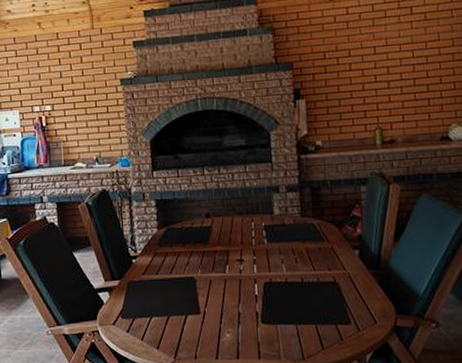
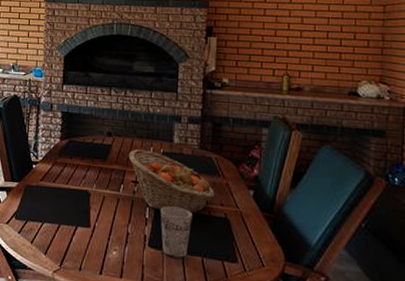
fruit basket: none [230,225,321,285] -> present [128,149,215,214]
cup: none [269,278,302,330] -> present [160,206,193,259]

